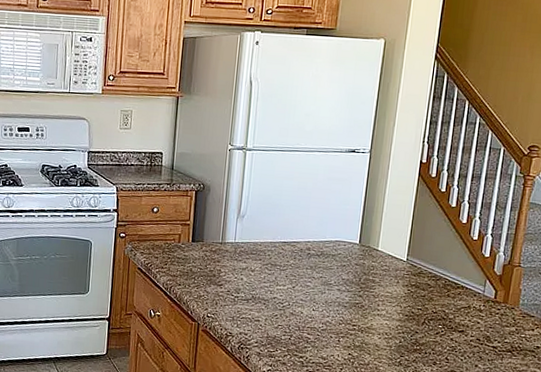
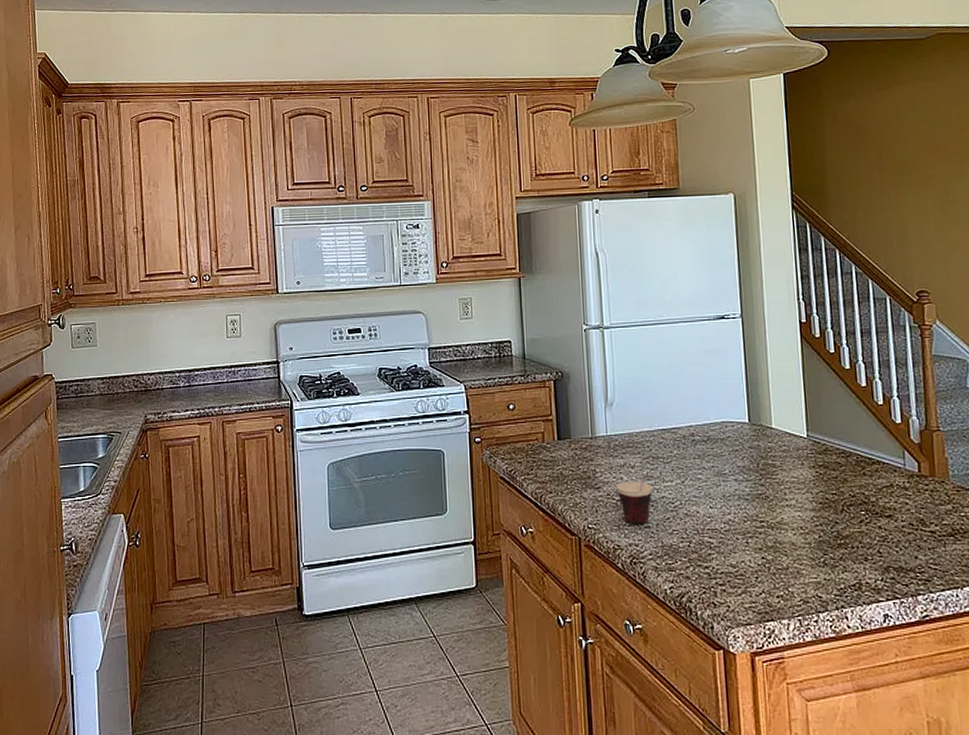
cup: none [236,278,270,318] -> present [616,475,654,524]

